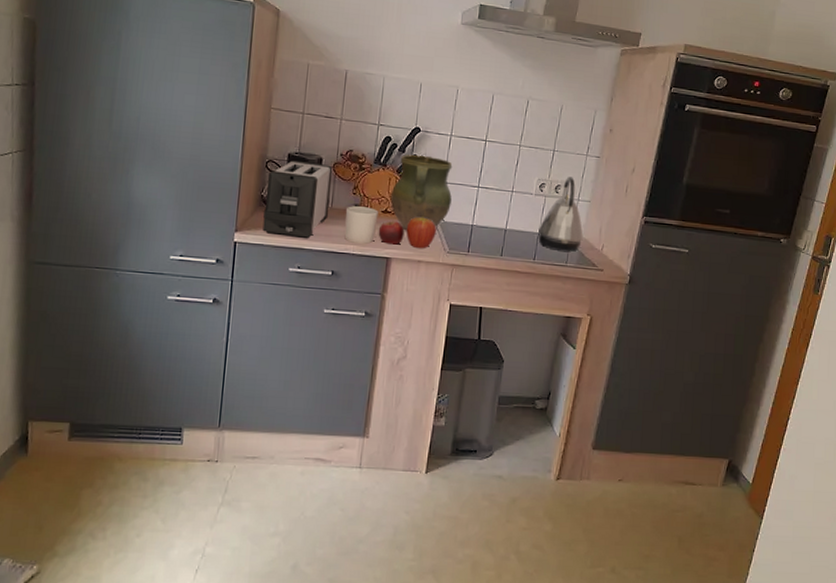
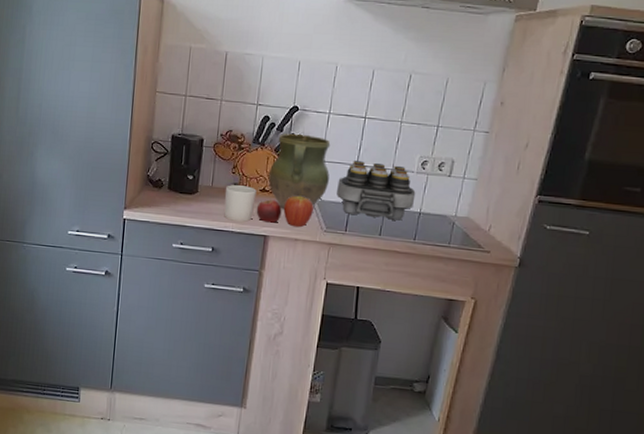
toaster: present [262,160,333,239] -> none [148,141,213,217]
spice rack: none [459,182,535,241] -> present [337,161,416,221]
kettle: present [538,176,584,252] -> none [419,153,469,232]

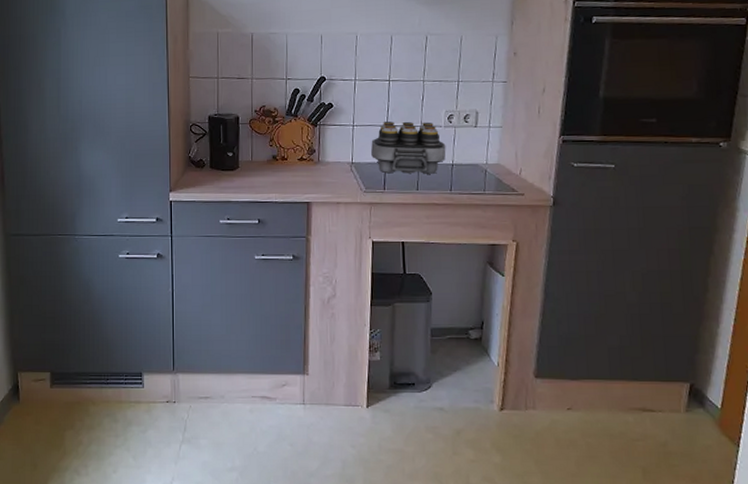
mug: present [223,185,257,223] -> none [264,157,295,193]
fruit: present [256,199,282,224] -> none [296,167,321,191]
ceramic jug: present [268,134,331,208] -> none [304,102,363,174]
fruit: present [283,194,313,228] -> none [322,159,351,191]

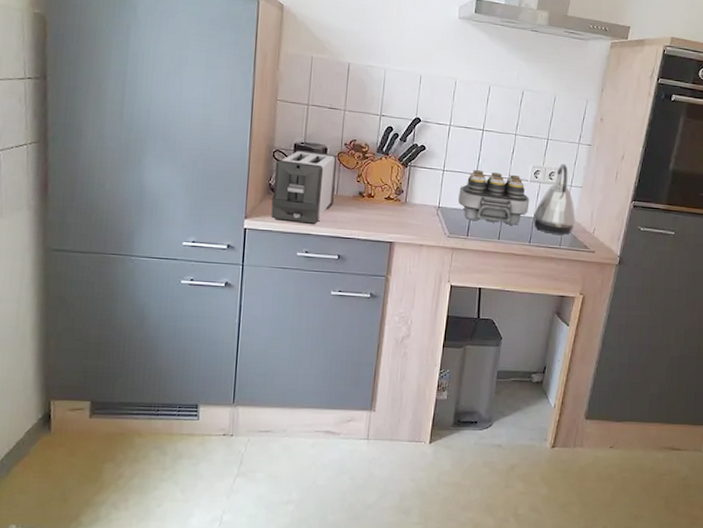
toaster: none [193,121,250,193] -> present [271,150,338,225]
kettle: none [452,105,499,179] -> present [533,164,576,235]

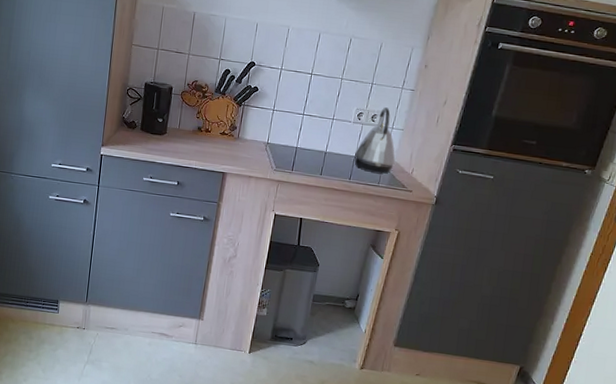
toaster: present [271,150,338,225] -> none [123,88,181,155]
spice rack: present [458,170,530,225] -> none [285,110,352,163]

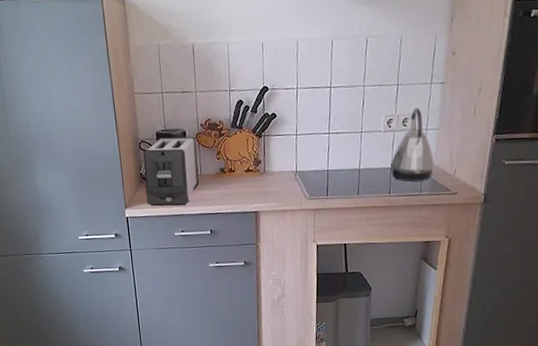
toaster: none [123,88,181,155] -> present [143,136,199,207]

